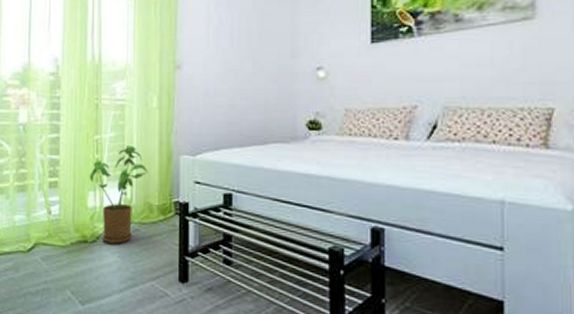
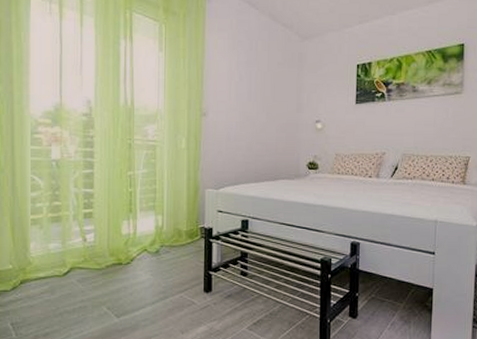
house plant: present [89,146,148,244] -> none [123,181,178,264]

